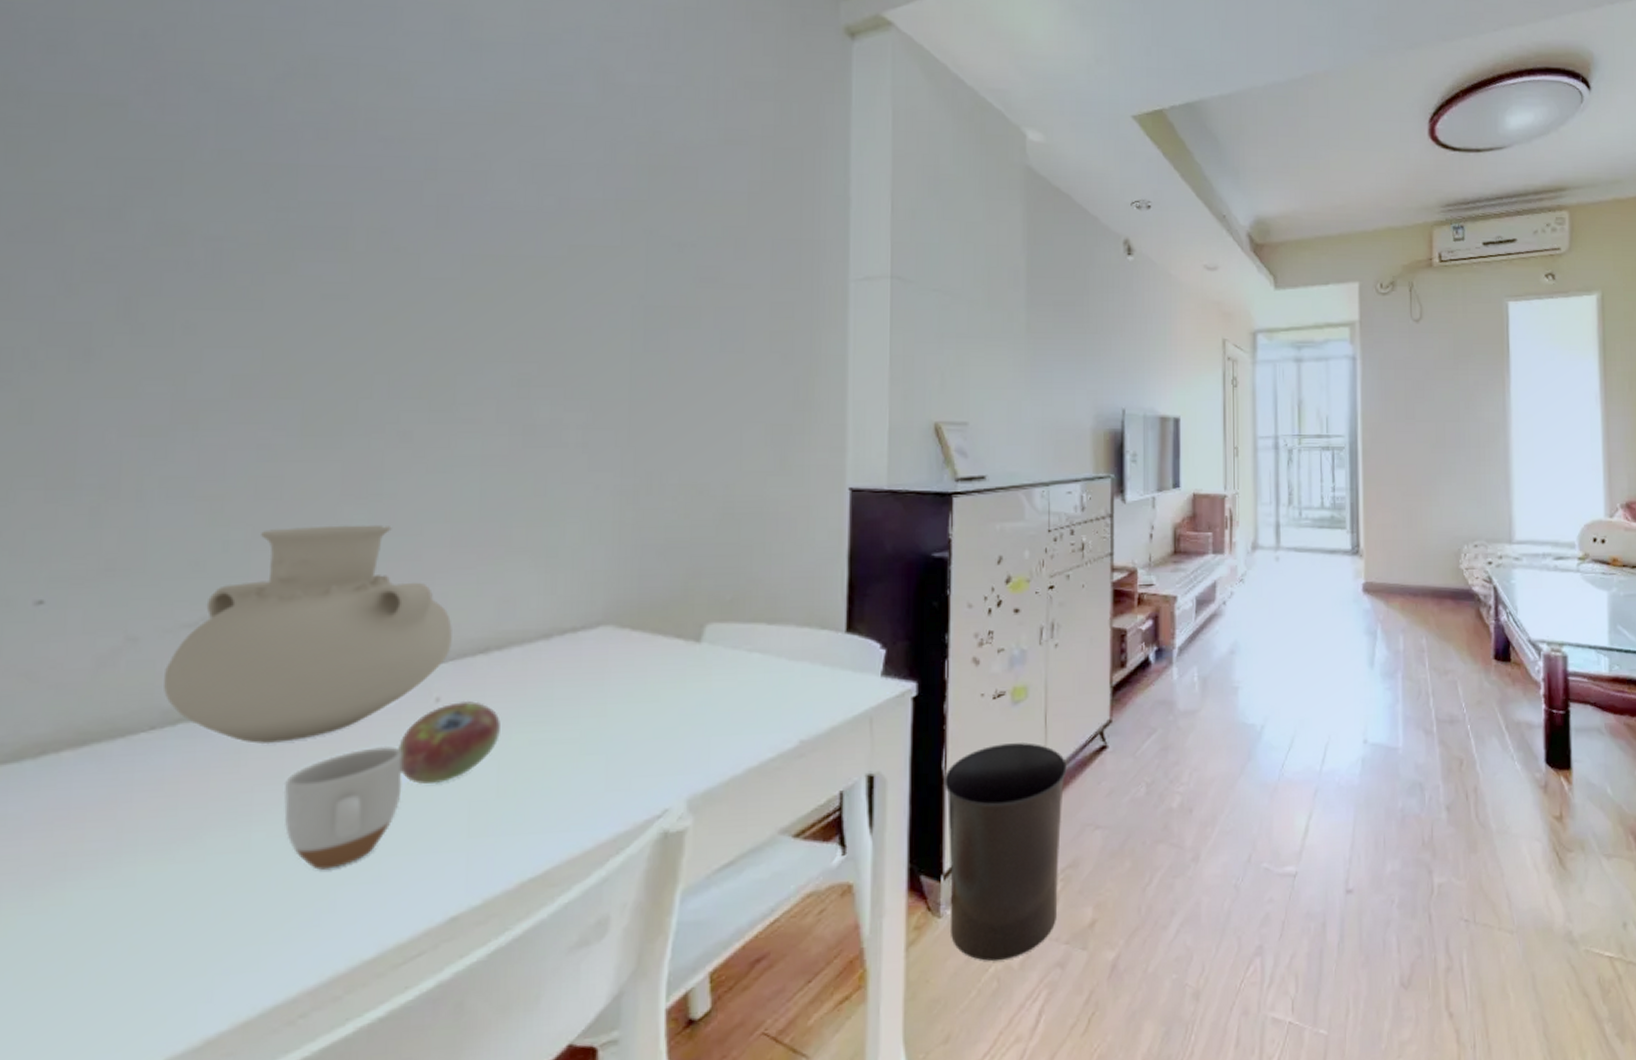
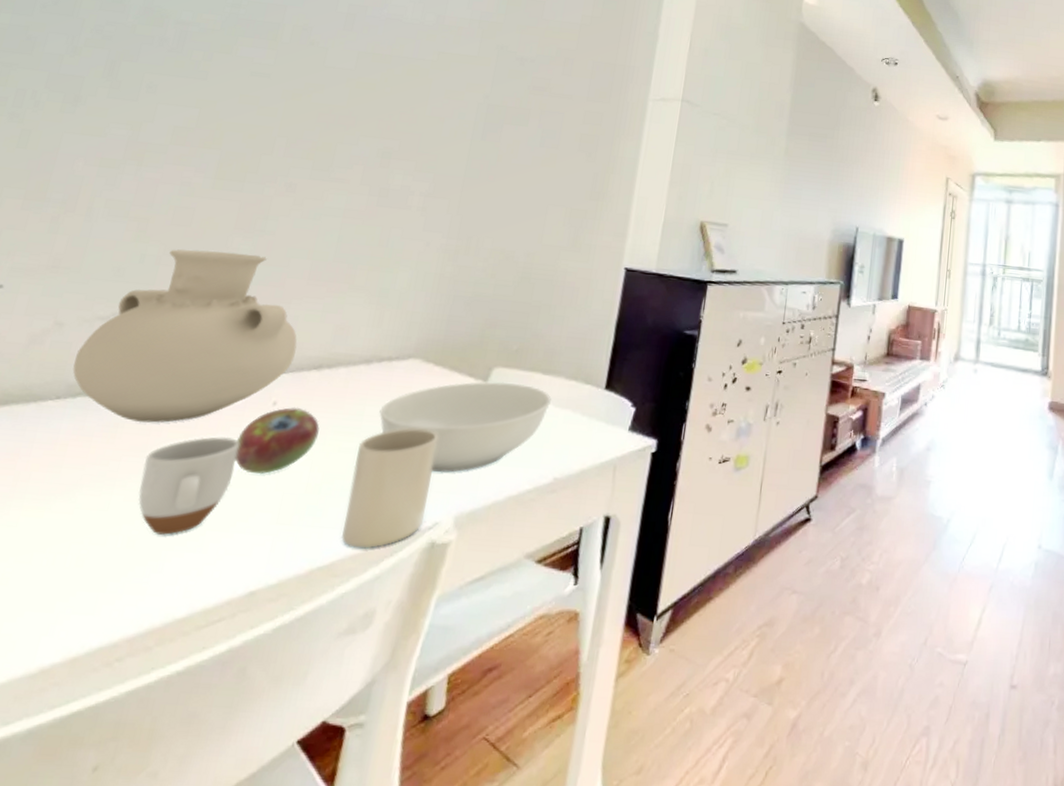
cup: none [552,705,651,852] -> present [342,428,439,549]
bowl: none [572,638,782,753] -> present [379,382,551,473]
waste bin: present [945,743,1067,961] -> none [655,504,775,703]

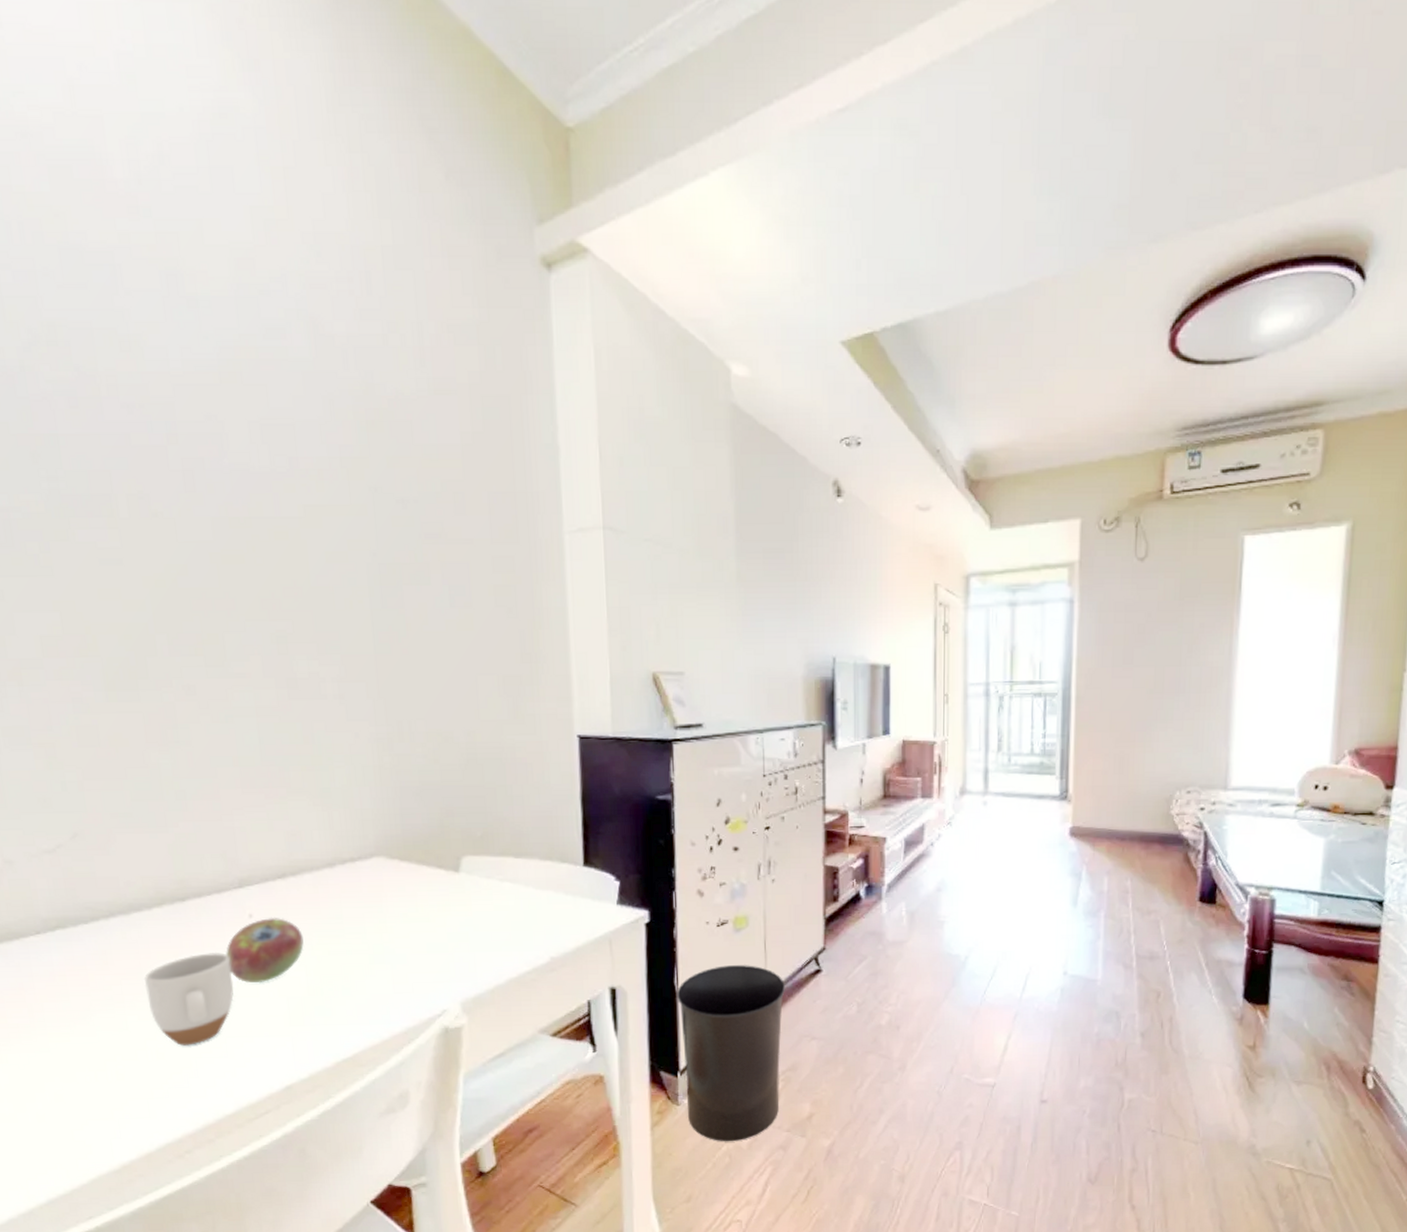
vase: present [72,249,297,423] -> none [37,768,255,948]
cup: present [342,428,439,549] -> none [347,924,432,1040]
bowl: present [379,382,551,473] -> none [357,869,530,964]
waste bin: none [655,504,775,703] -> present [677,965,785,1141]

